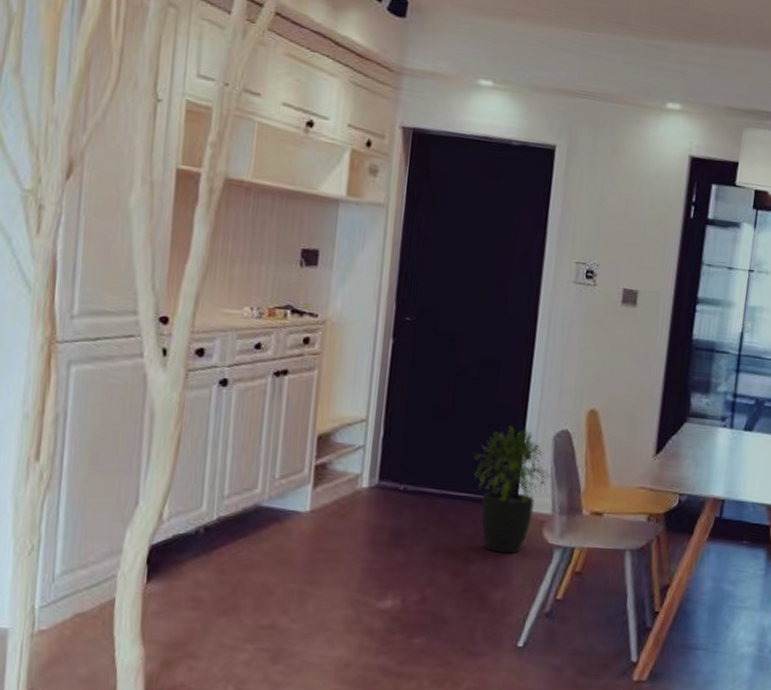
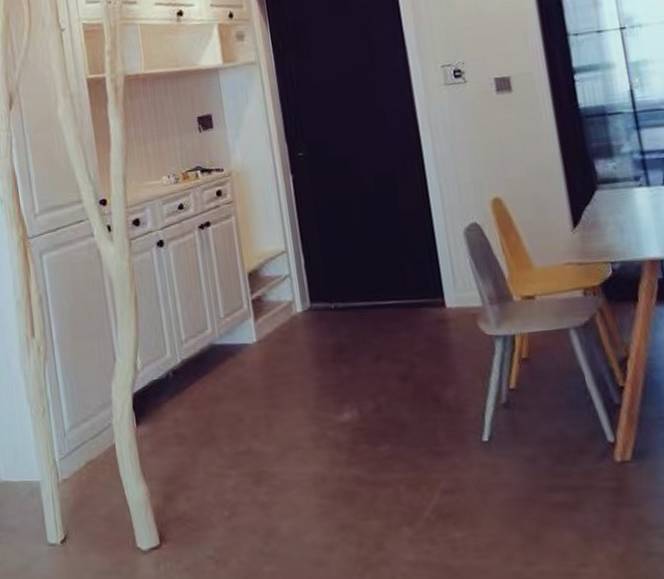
potted plant: present [473,425,553,554] -> none [391,229,474,352]

